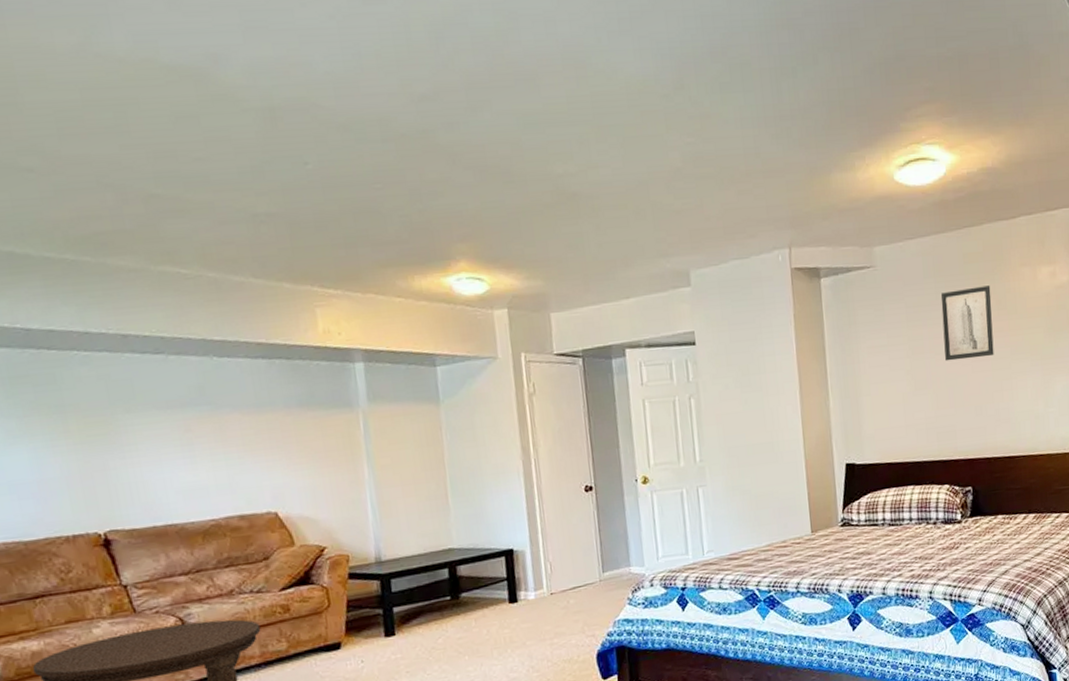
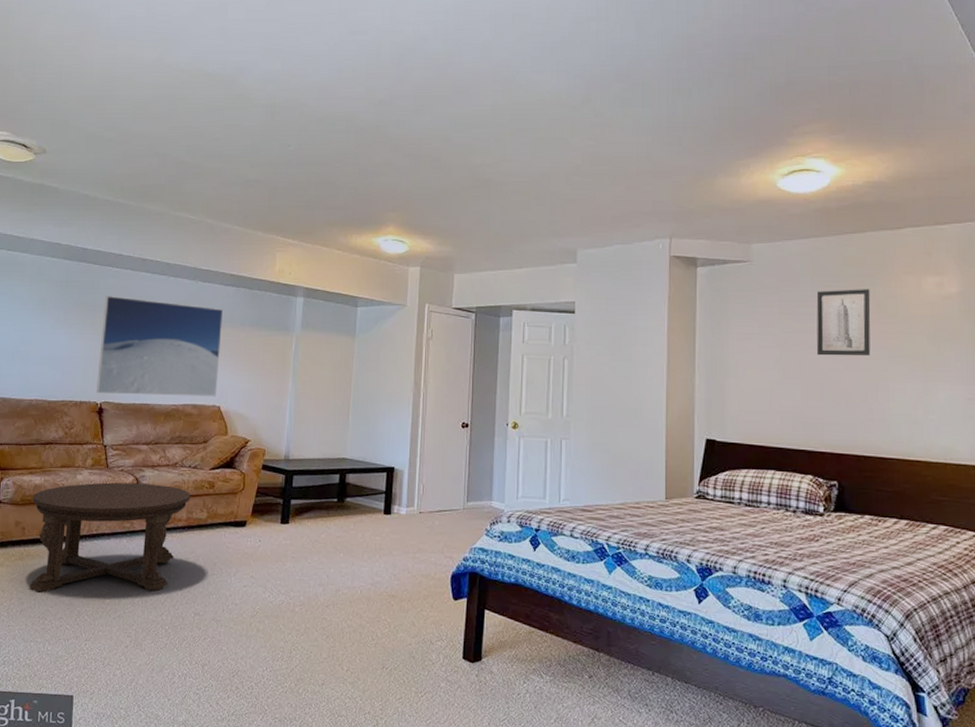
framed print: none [77,388,270,522] -> present [96,296,224,397]

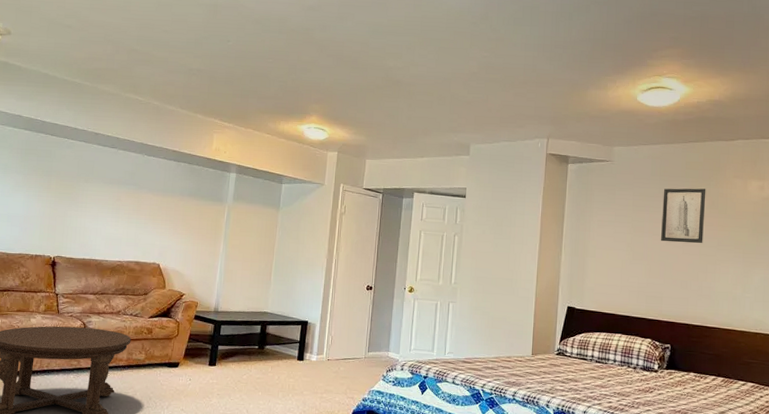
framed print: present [96,296,224,397] -> none [50,164,166,256]

